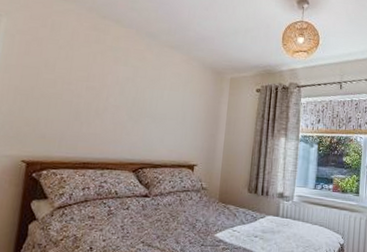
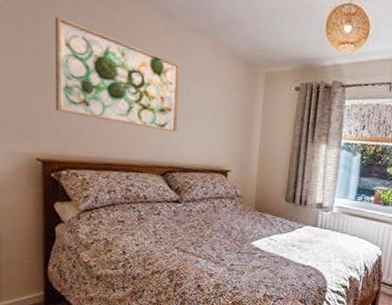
wall art: none [44,42,157,132] -> present [54,16,181,132]

